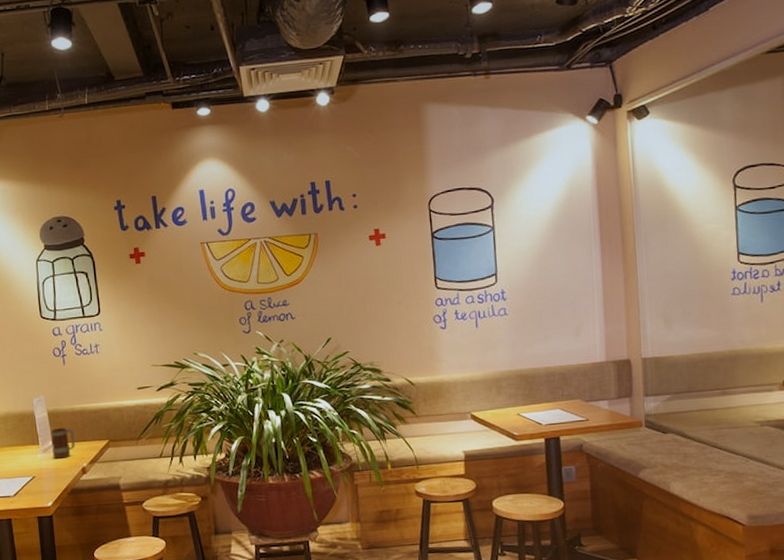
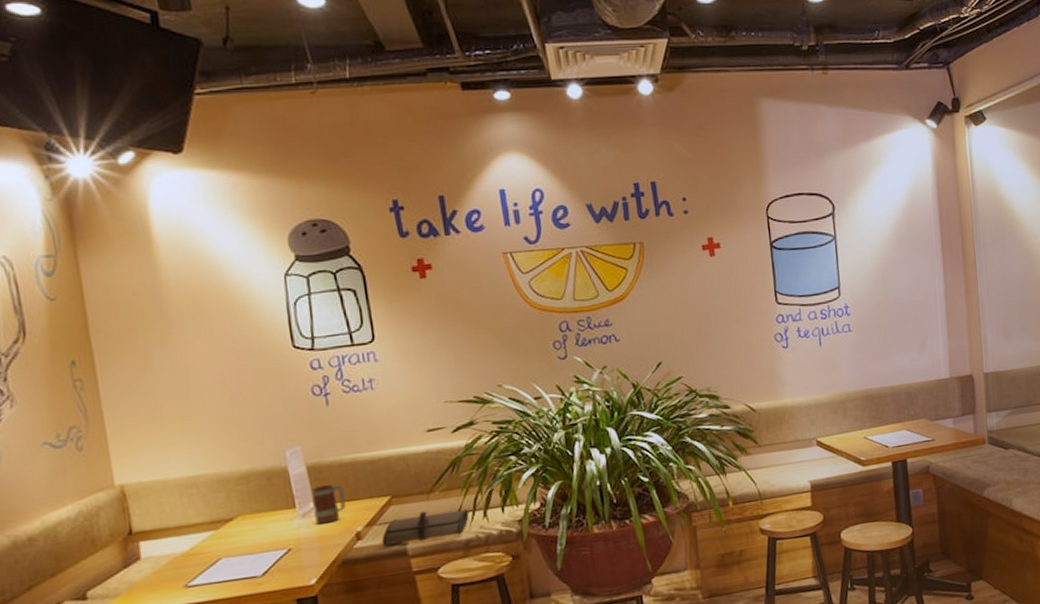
tool roll: none [101,454,168,480] -> present [381,509,469,546]

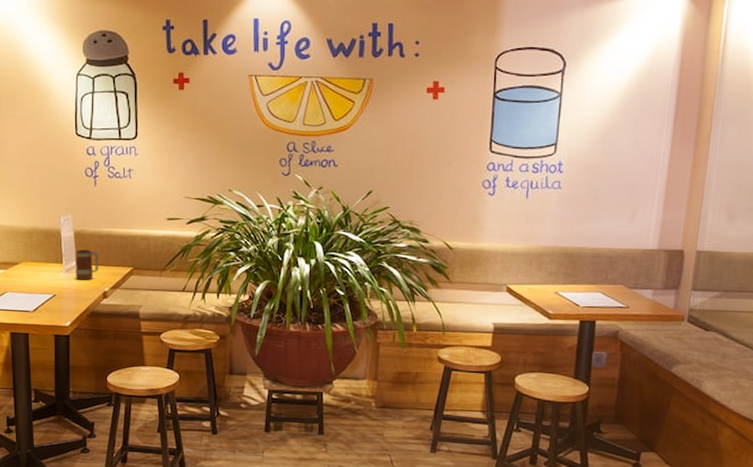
tool roll: present [381,509,469,546] -> none [121,285,190,309]

